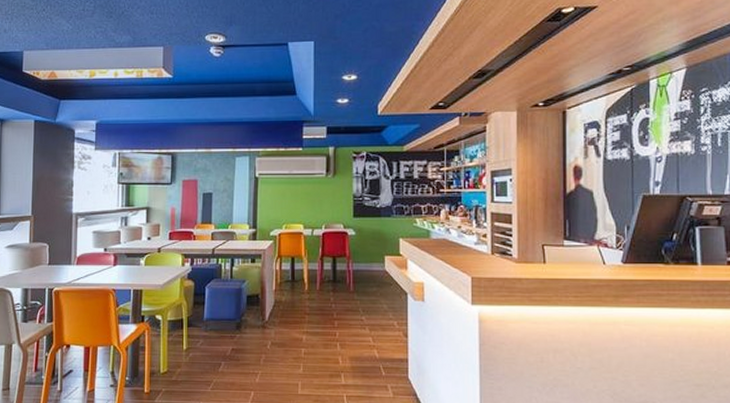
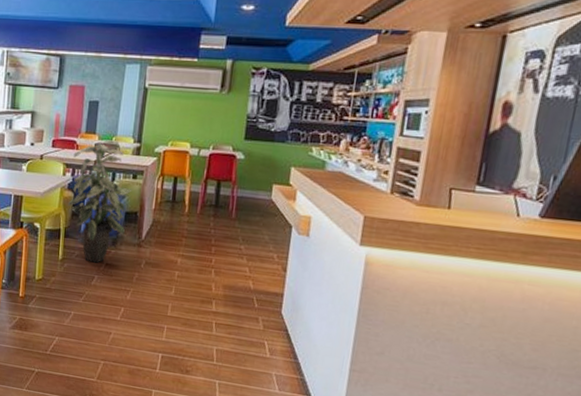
indoor plant: none [189,228,252,349] -> present [68,140,132,263]

